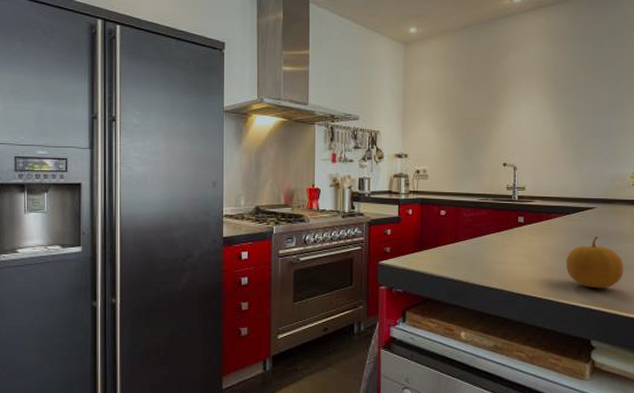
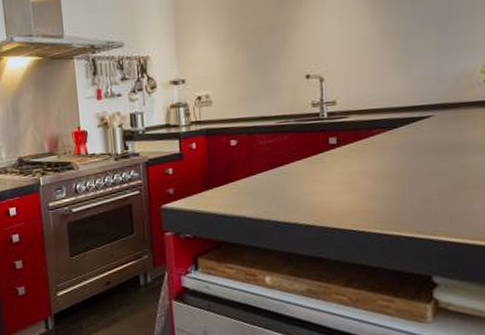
fruit: present [565,235,624,289] -> none [394,150,475,215]

